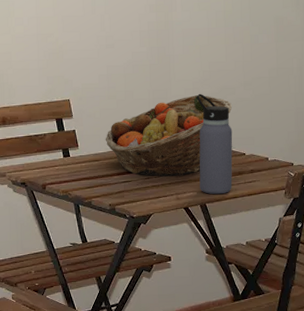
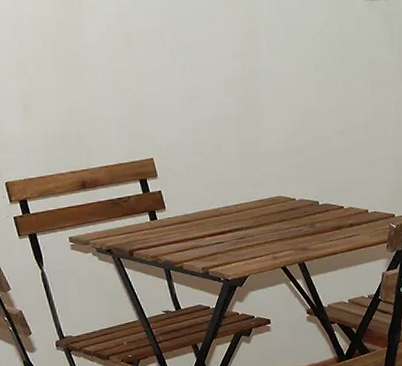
fruit basket: present [105,95,232,177] -> none [193,147,327,236]
water bottle: present [196,93,233,195] -> none [289,144,332,252]

